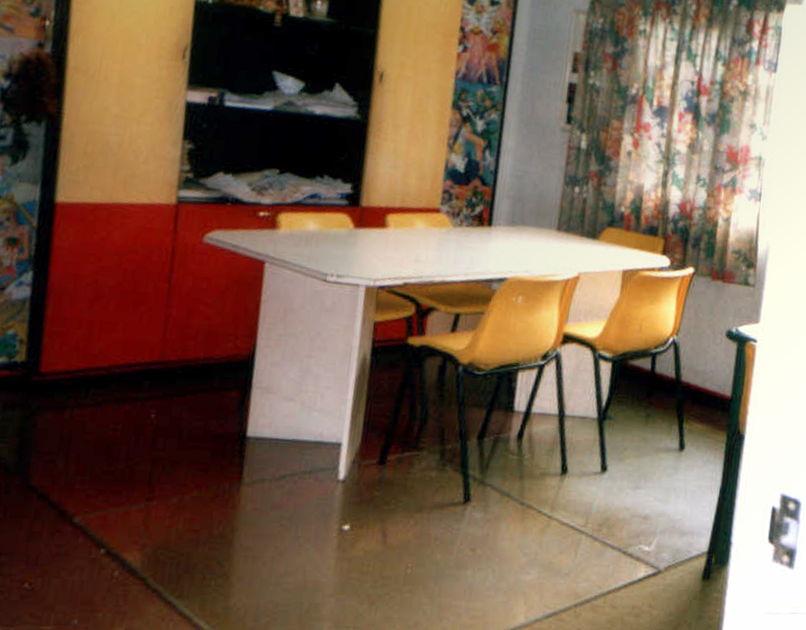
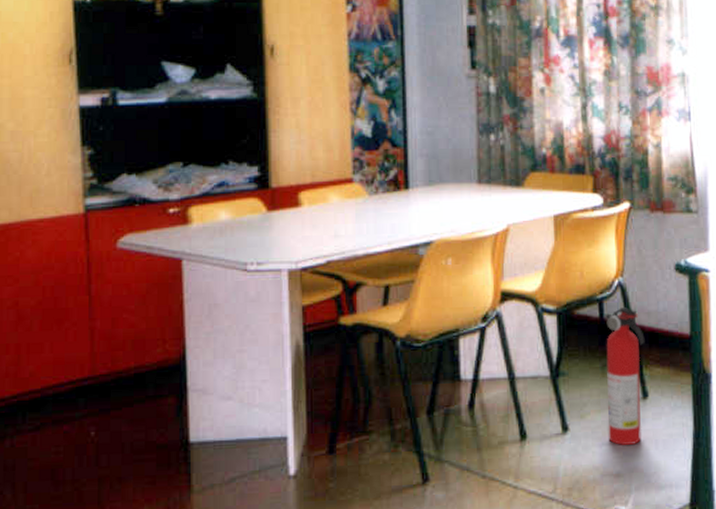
fire extinguisher: none [642,364,690,491] -> present [605,307,645,445]

